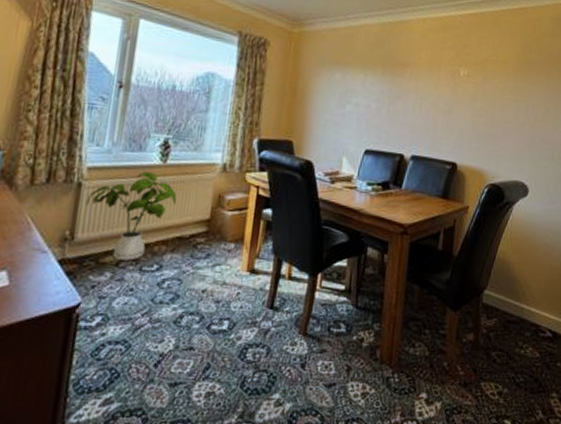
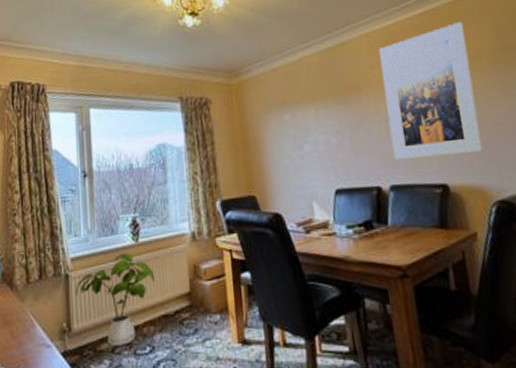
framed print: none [420,30,501,142] -> present [379,22,483,160]

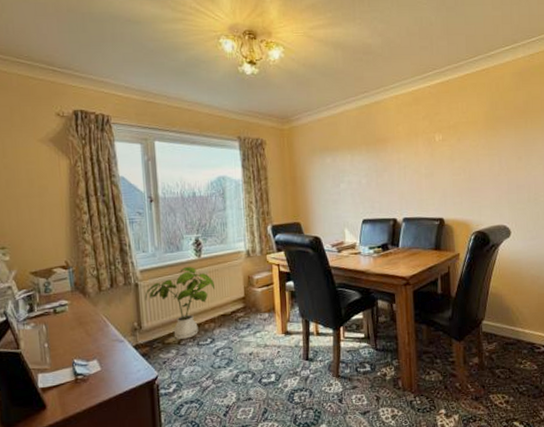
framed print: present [379,22,483,160] -> none [404,94,470,198]

